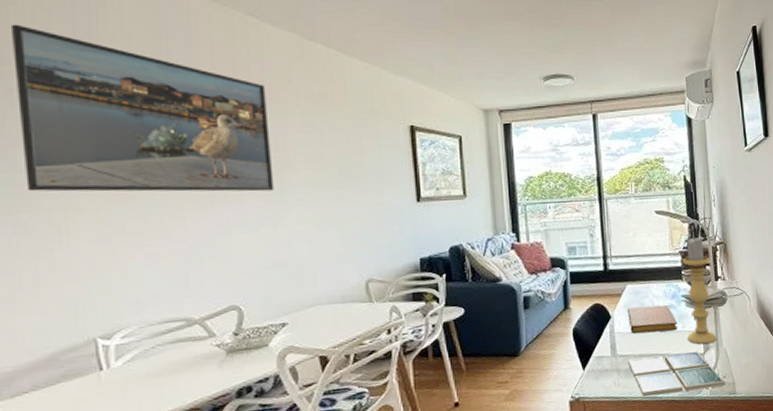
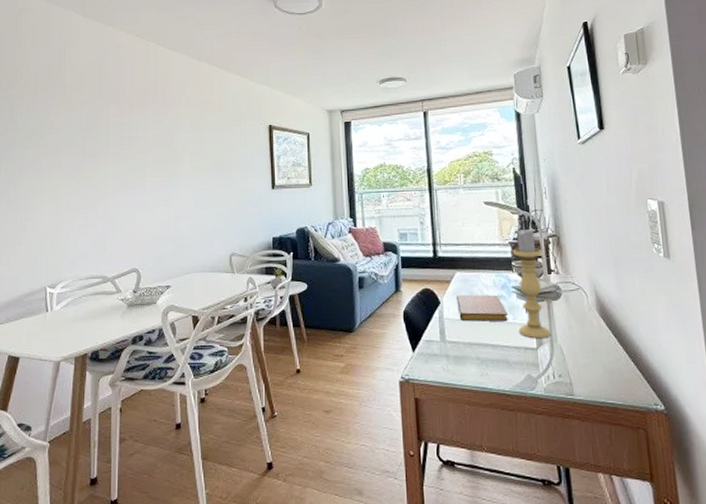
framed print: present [10,24,274,192] -> none [15,61,168,179]
drink coaster: present [628,351,726,396] -> none [457,345,562,387]

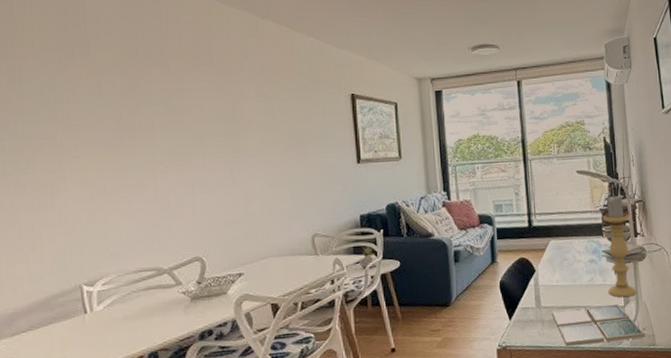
notebook: present [457,294,508,322] -> none [551,259,599,287]
drink coaster: none [457,345,562,387] -> present [552,303,646,346]

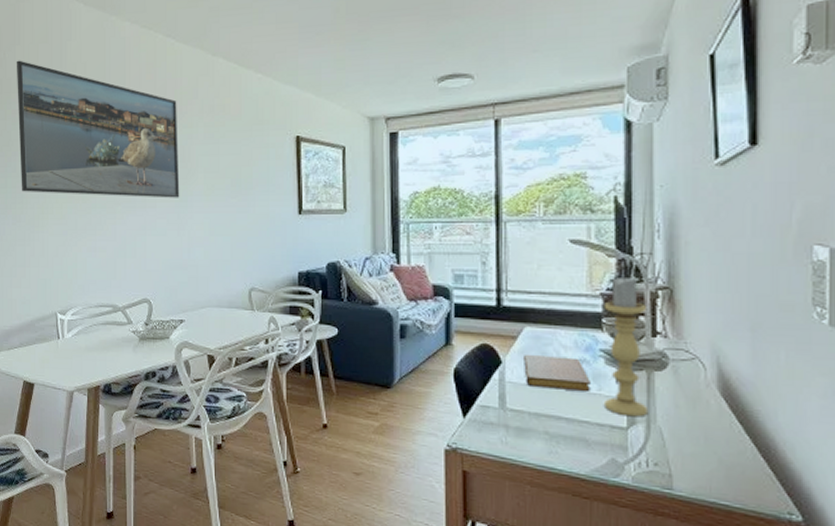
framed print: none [13,11,232,156] -> present [16,60,180,198]
notebook: none [551,259,599,287] -> present [524,354,590,393]
drink coaster: present [552,303,646,346] -> none [520,416,658,476]

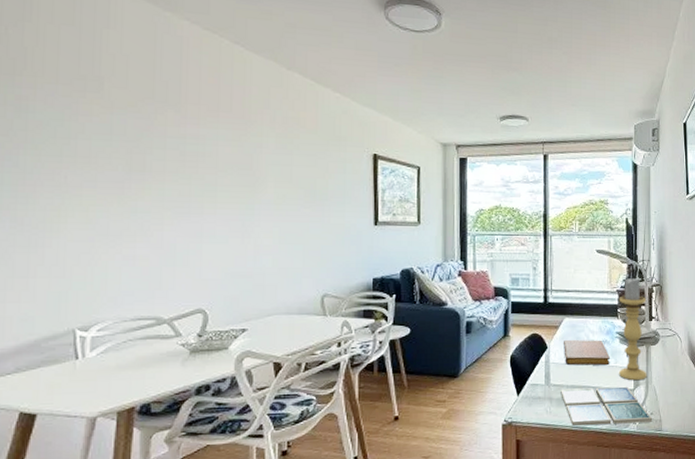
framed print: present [16,60,180,198] -> none [24,39,246,206]
drink coaster: none [520,416,658,476] -> present [561,386,653,426]

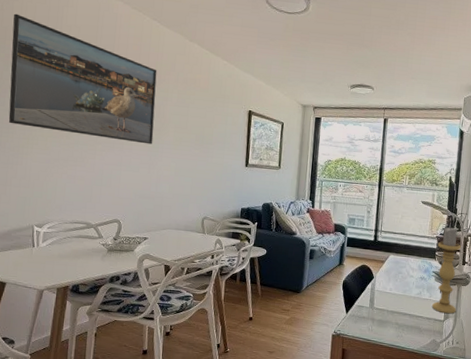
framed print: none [24,39,246,206] -> present [8,13,157,145]
drink coaster: present [561,386,653,426] -> none [382,313,458,350]
notebook: present [564,339,610,366] -> none [387,272,426,298]

